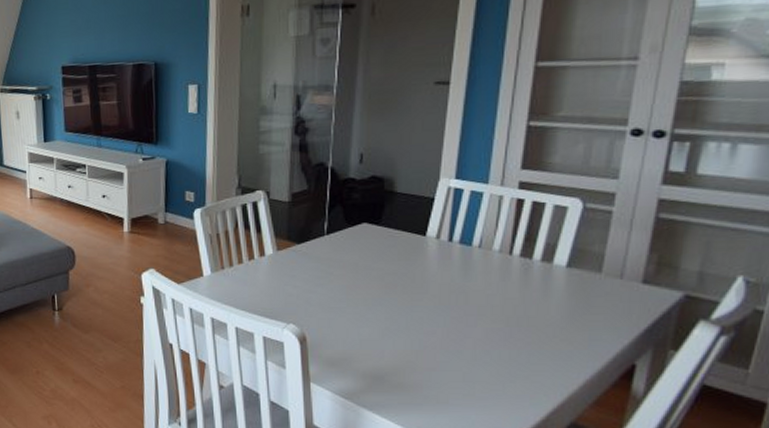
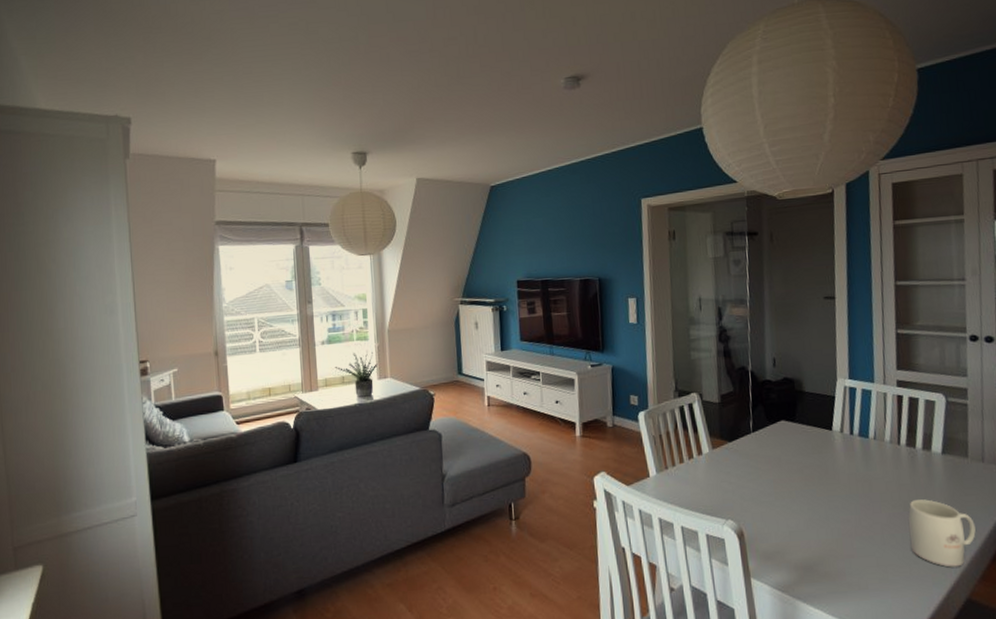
mug: none [508,316,597,389] -> present [908,499,976,568]

